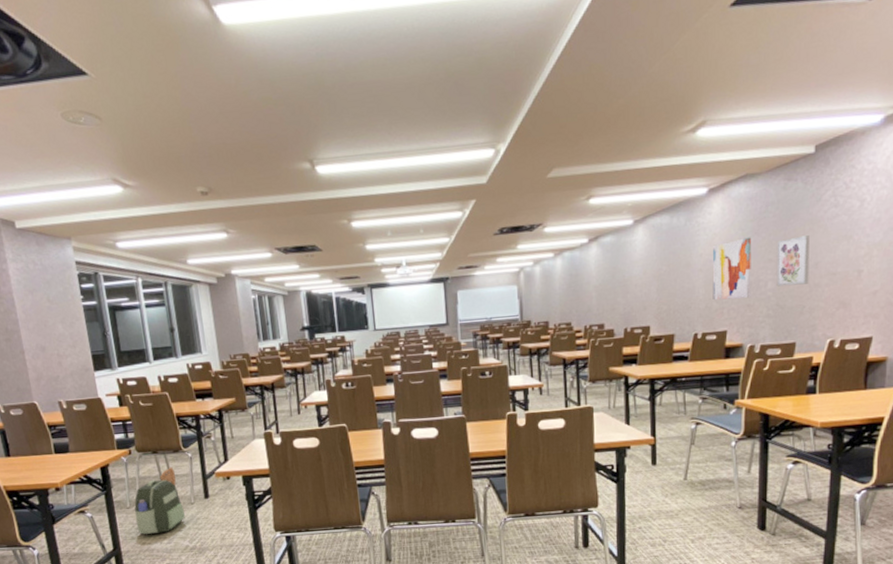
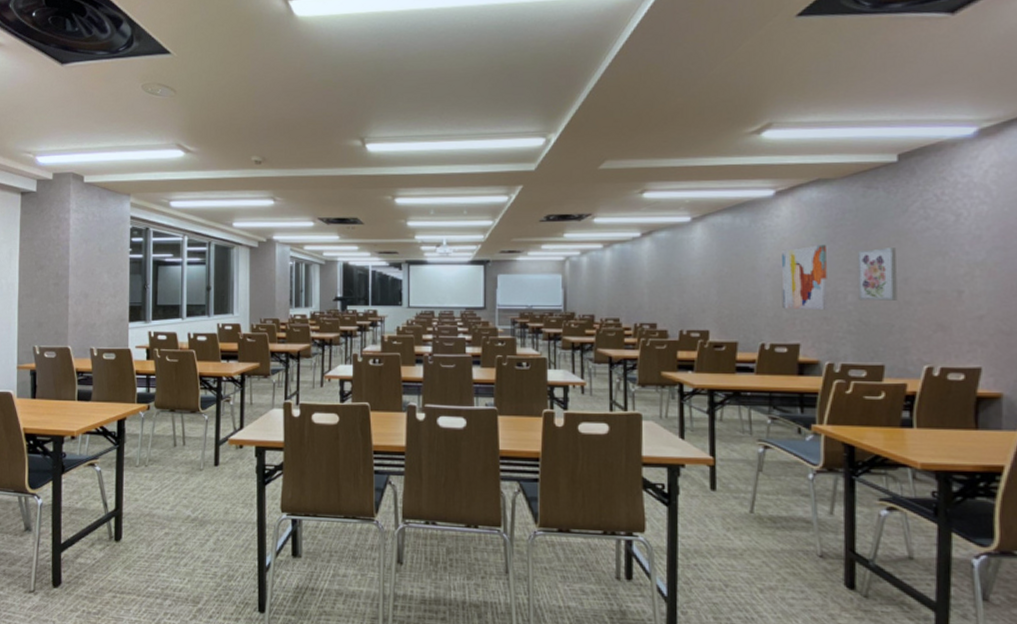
backpack: present [134,466,185,534] -> none [142,427,192,498]

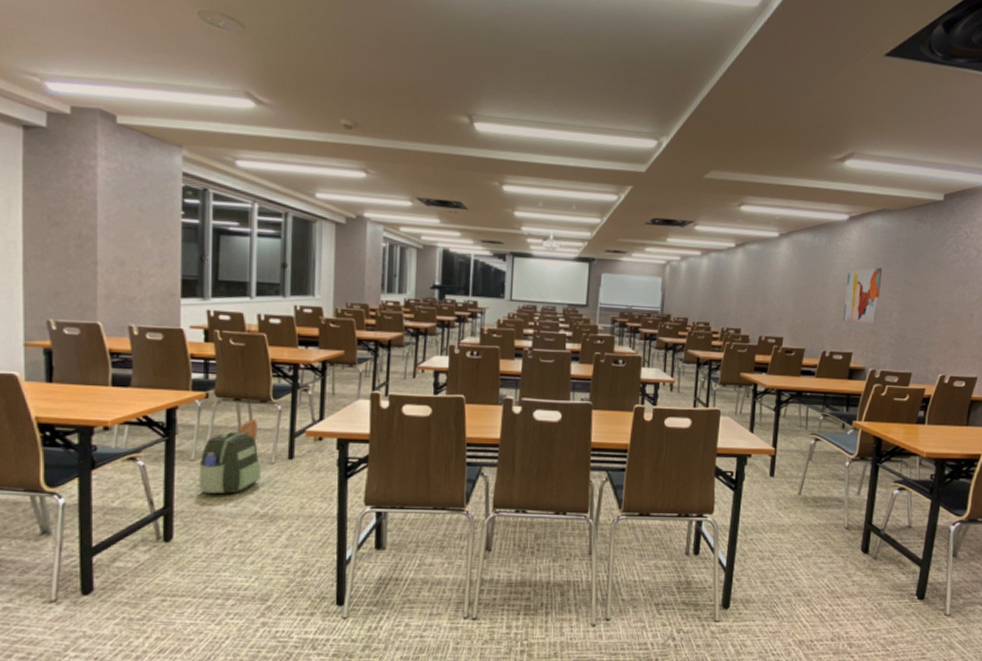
backpack: none [142,427,192,498] -> present [198,418,261,494]
wall art: present [857,248,898,301] -> none [900,274,932,320]

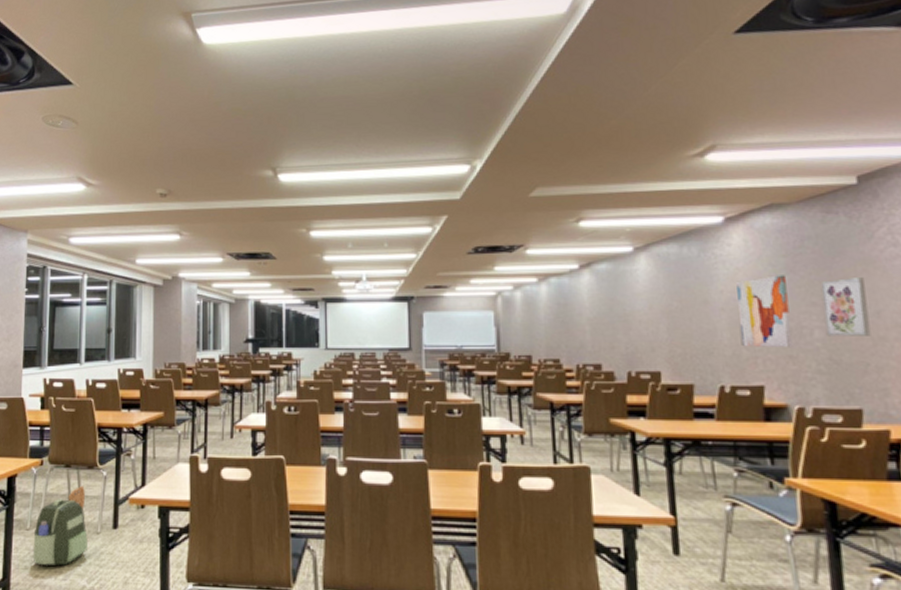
wall art: none [900,274,932,320] -> present [822,277,871,337]

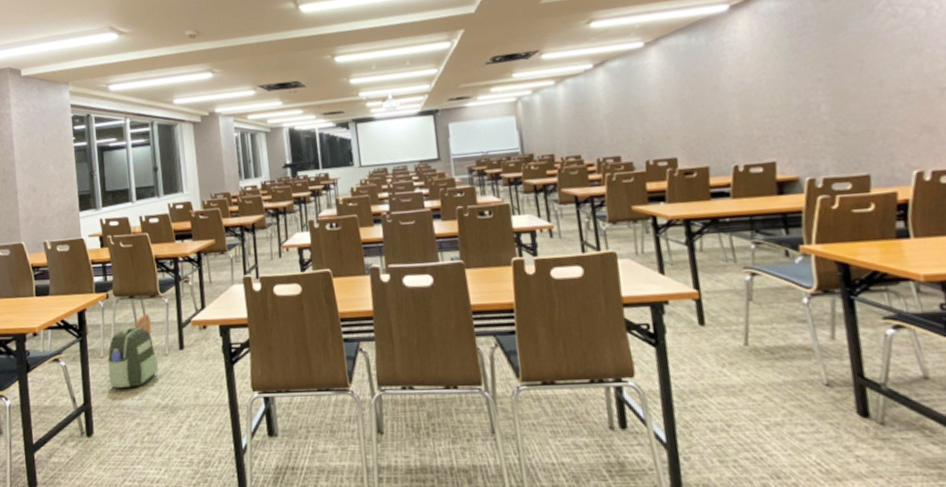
wall art: present [736,275,793,348] -> none [744,55,802,127]
wall art: present [822,277,871,337] -> none [826,50,875,110]

